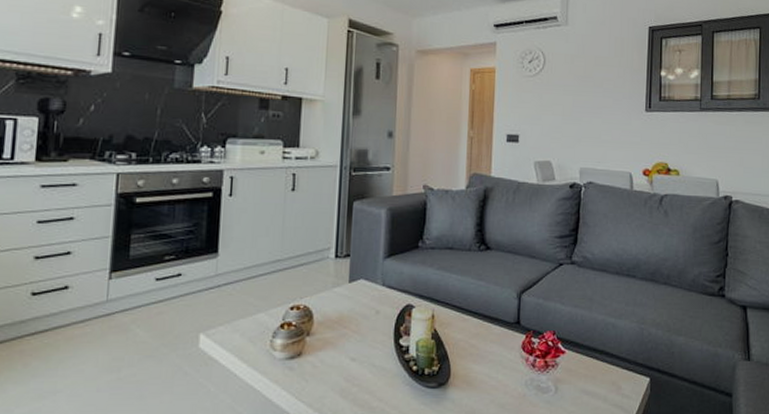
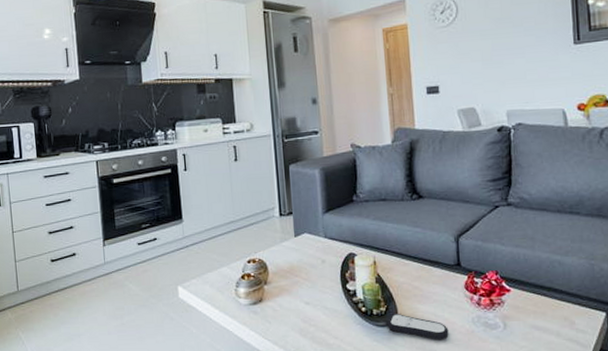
remote control: none [437,374,501,404] -> present [387,314,449,340]

